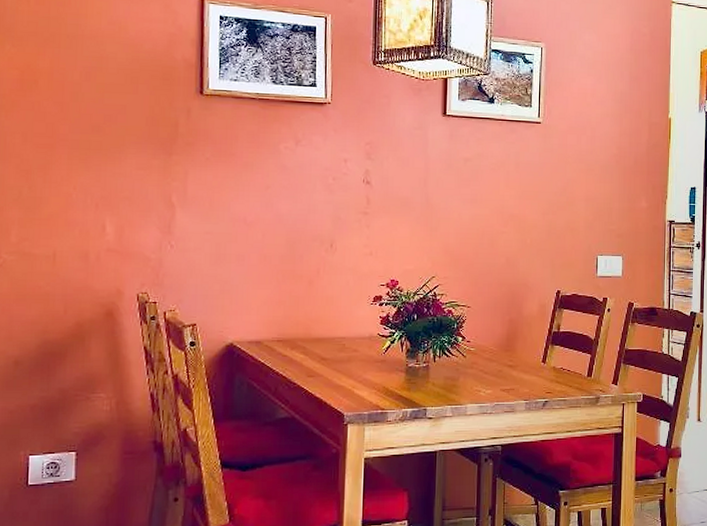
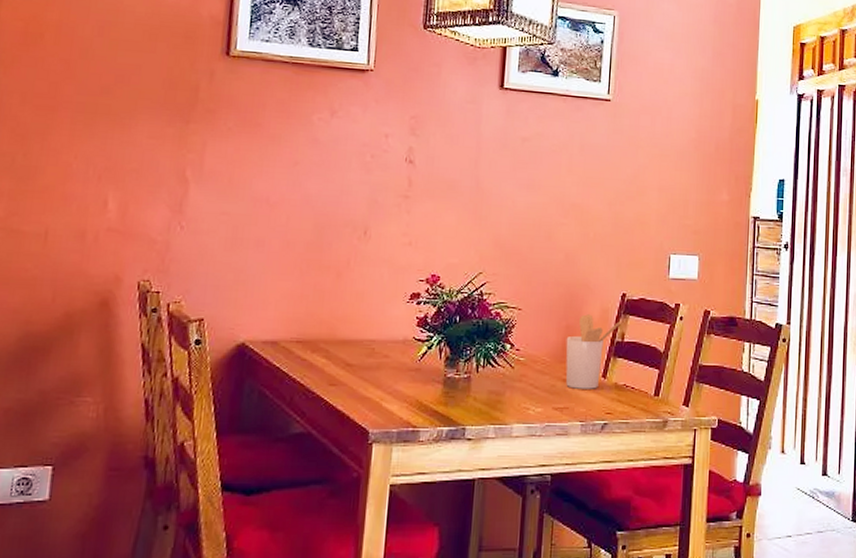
utensil holder: none [510,309,558,373] -> present [565,314,623,389]

